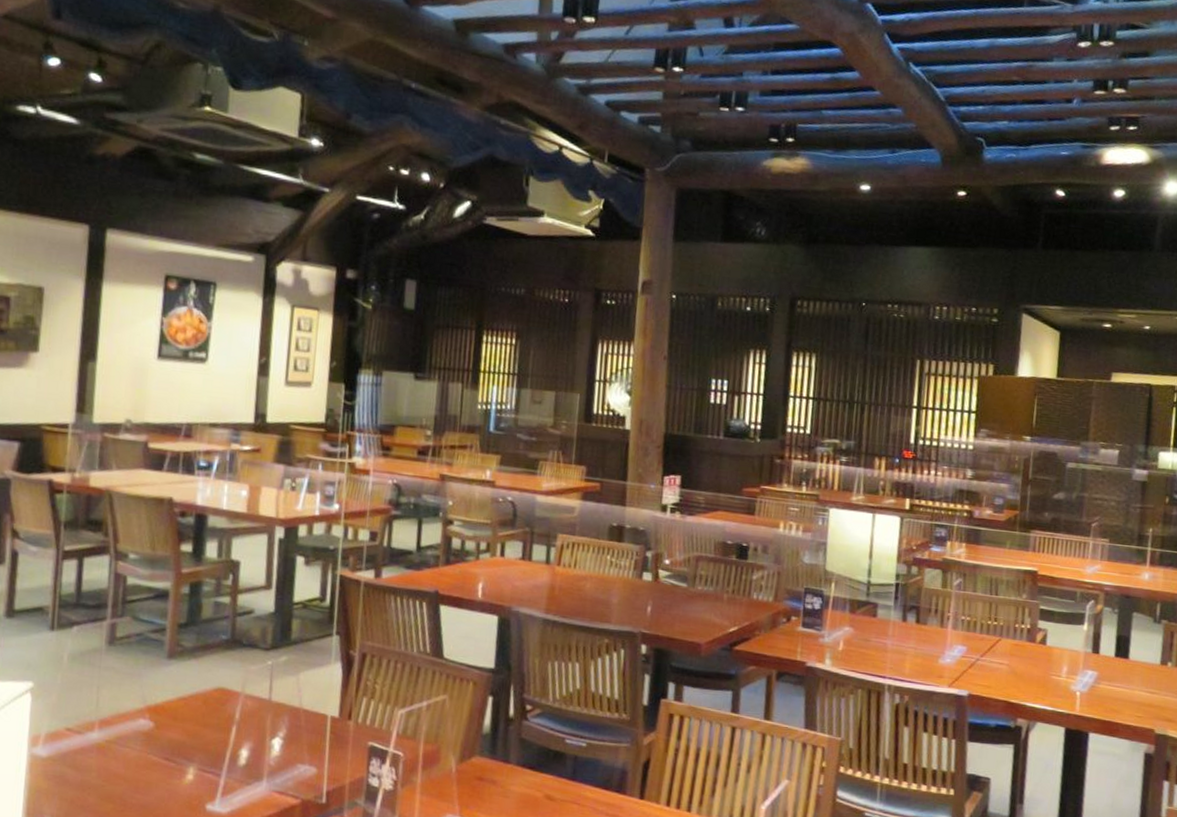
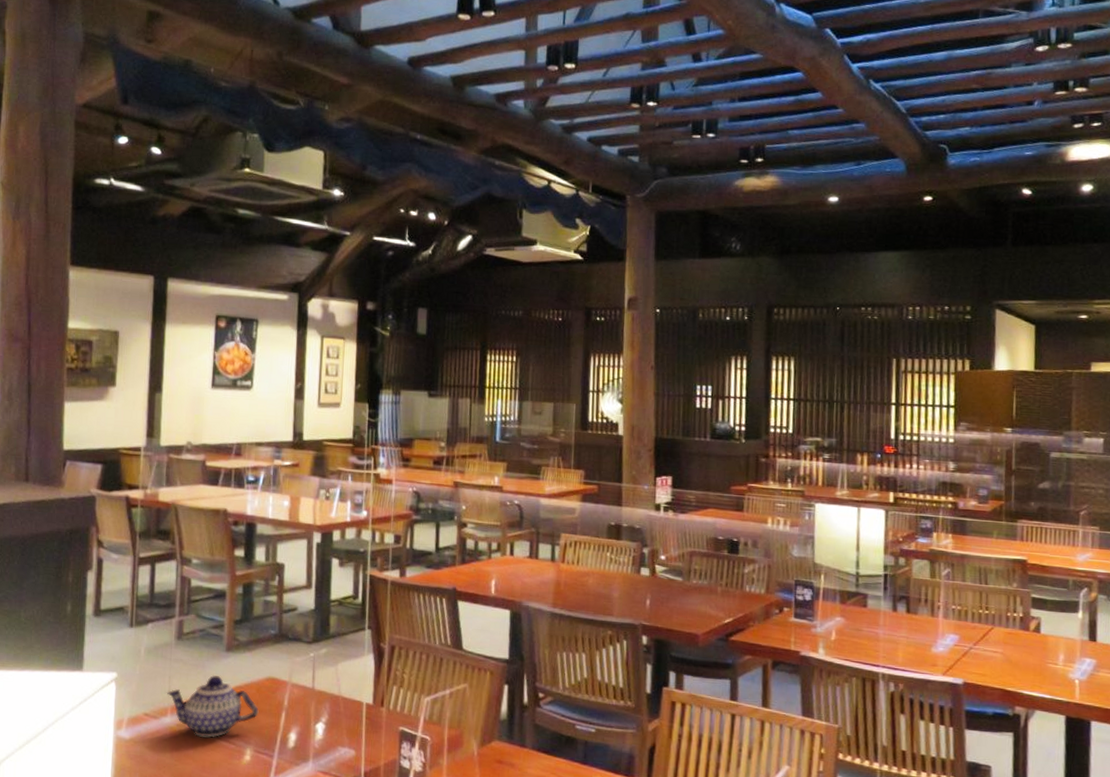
teapot: none [94,685,205,755] -> present [166,675,259,738]

